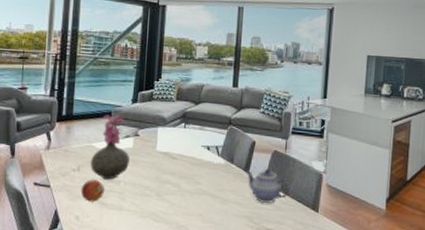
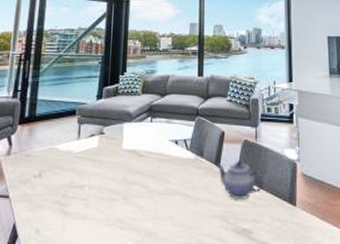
fruit: present [80,180,104,202] -> none [42,186,67,211]
vase: present [91,114,130,180] -> none [53,112,94,185]

